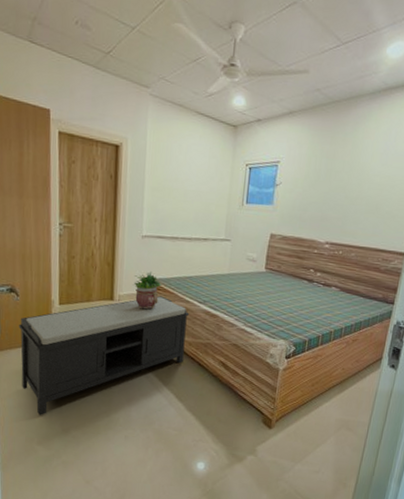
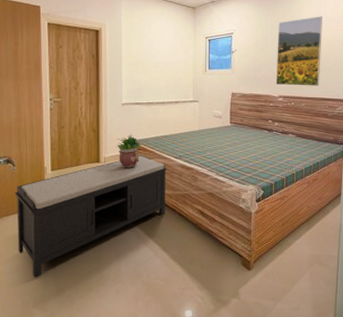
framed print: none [323,148,391,234] -> present [276,16,322,86]

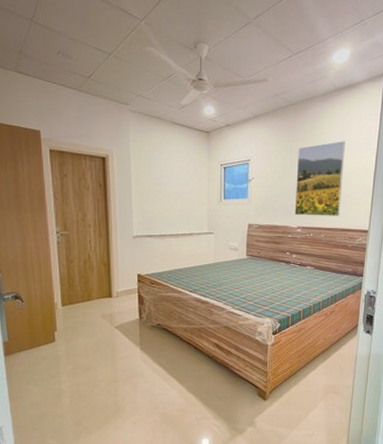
bench: present [15,155,167,278] -> none [25,289,181,411]
potted plant: present [117,134,142,168] -> none [129,268,155,303]

